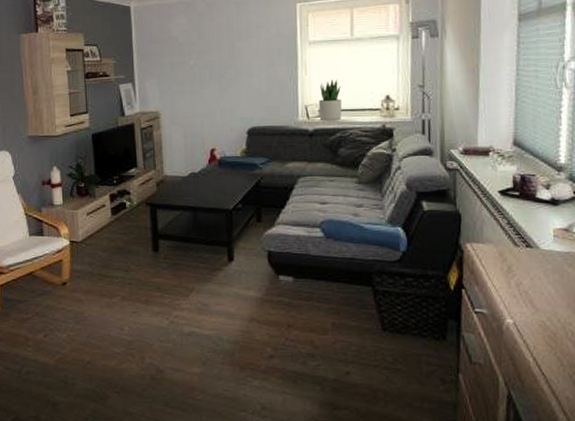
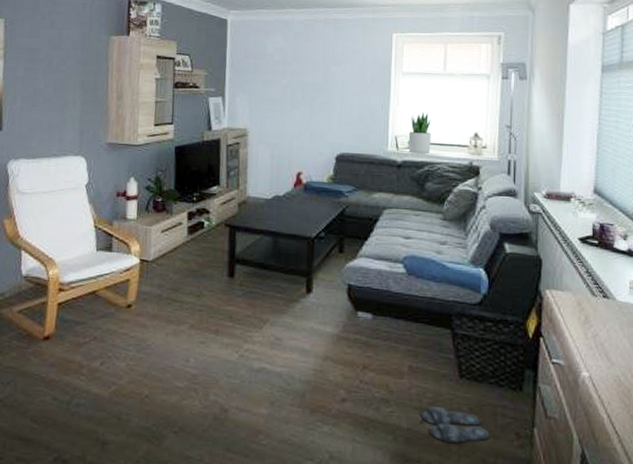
slippers: none [347,359,415,391] -> present [421,406,490,444]

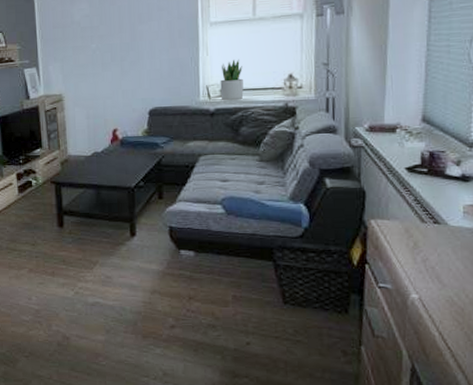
slippers: present [421,406,490,444] -> none [248,330,316,361]

